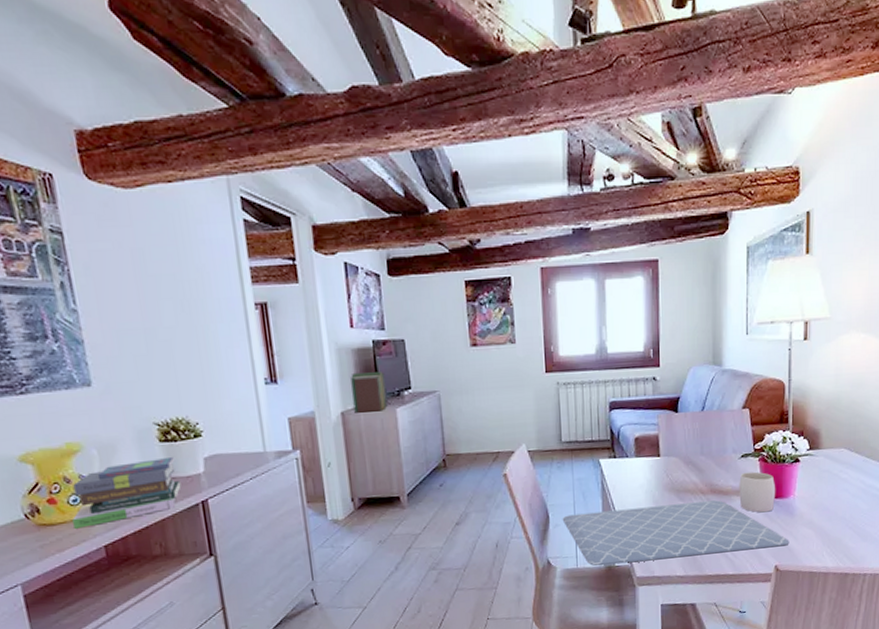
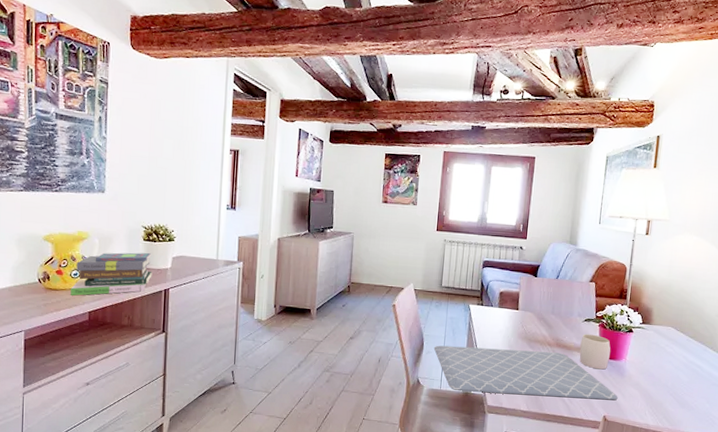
books: present [351,372,388,413] -> none [288,211,315,242]

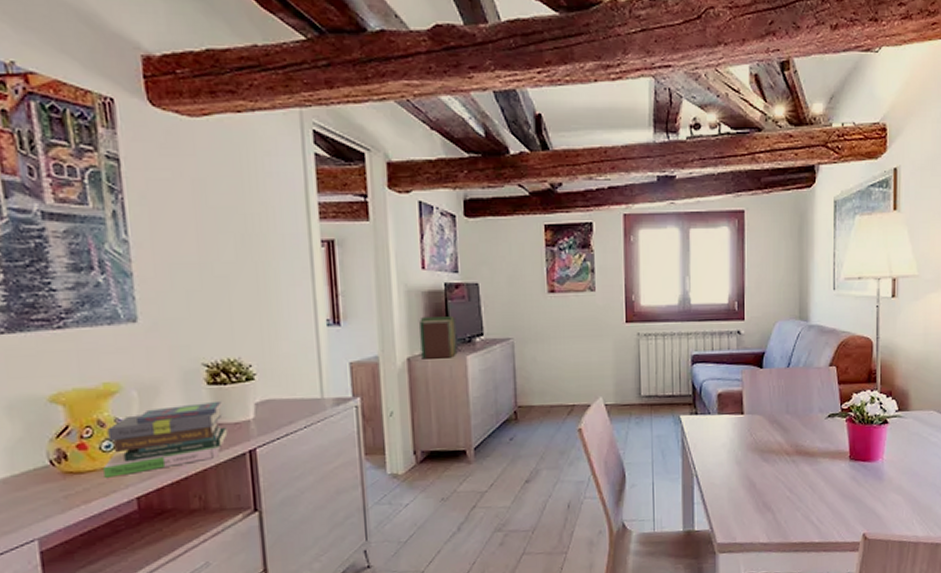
books: none [288,211,315,242] -> present [420,316,458,359]
placemat: present [433,345,618,401] -> none [639,462,878,531]
mug: present [579,334,611,370] -> none [826,432,864,477]

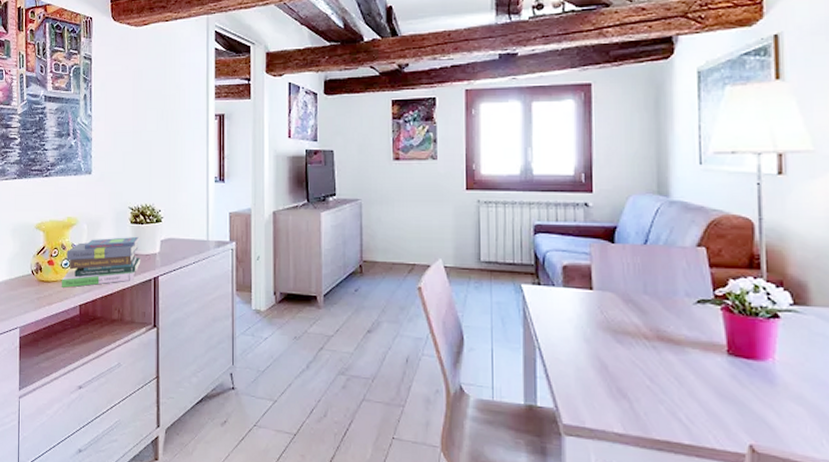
books: present [420,316,458,359] -> none [284,178,314,214]

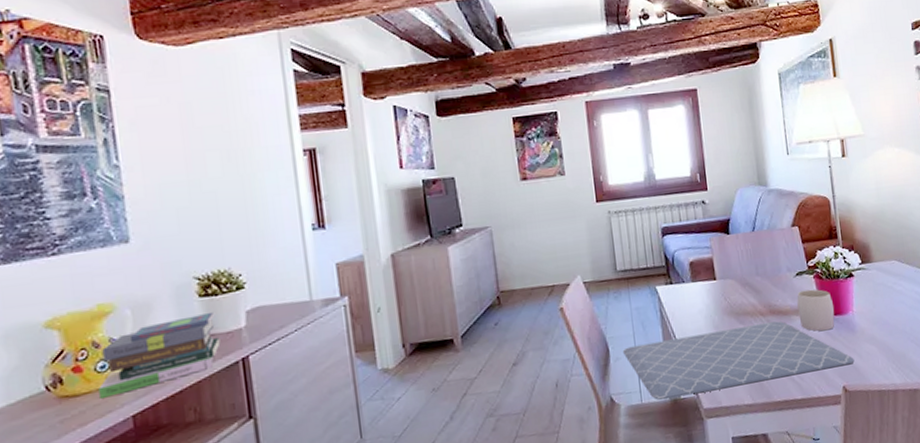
placemat: none [478,340,770,422] -> present [622,321,854,401]
mug: none [695,321,747,375] -> present [797,289,835,332]

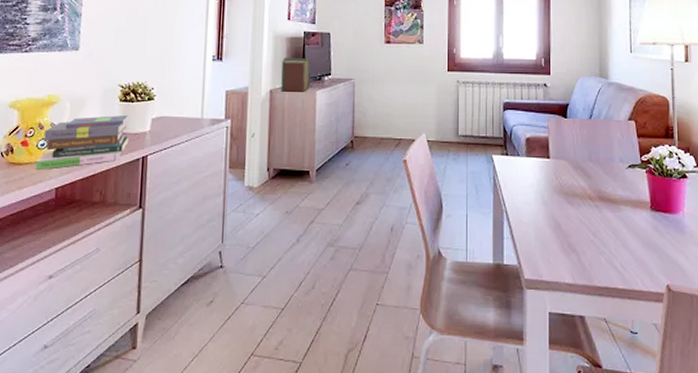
books: none [401,210,439,254] -> present [281,58,311,92]
placemat: present [622,321,854,401] -> none [454,206,681,265]
mug: present [797,289,835,332] -> none [627,183,665,226]

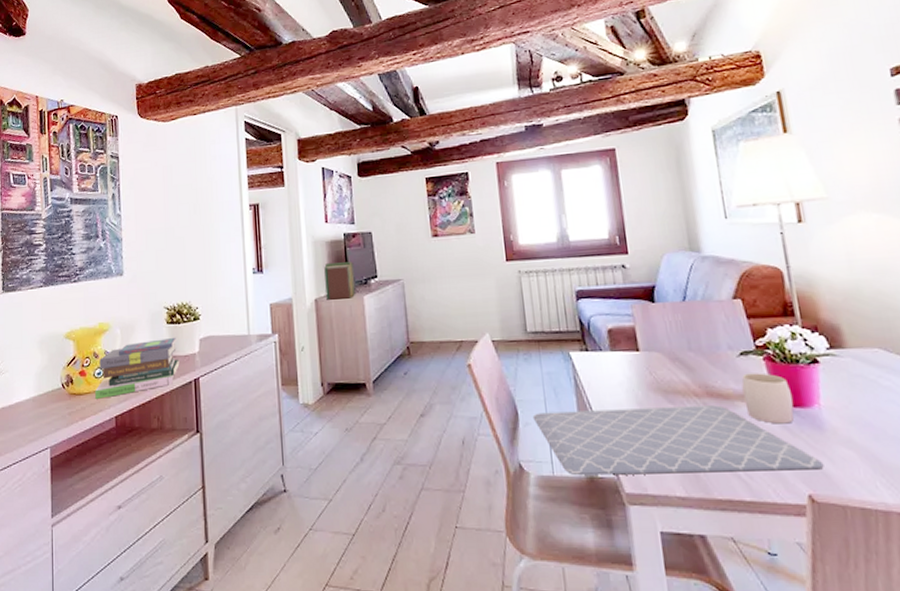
placemat: none [454,206,681,265] -> present [532,405,824,476]
mug: none [627,183,665,226] -> present [741,372,795,424]

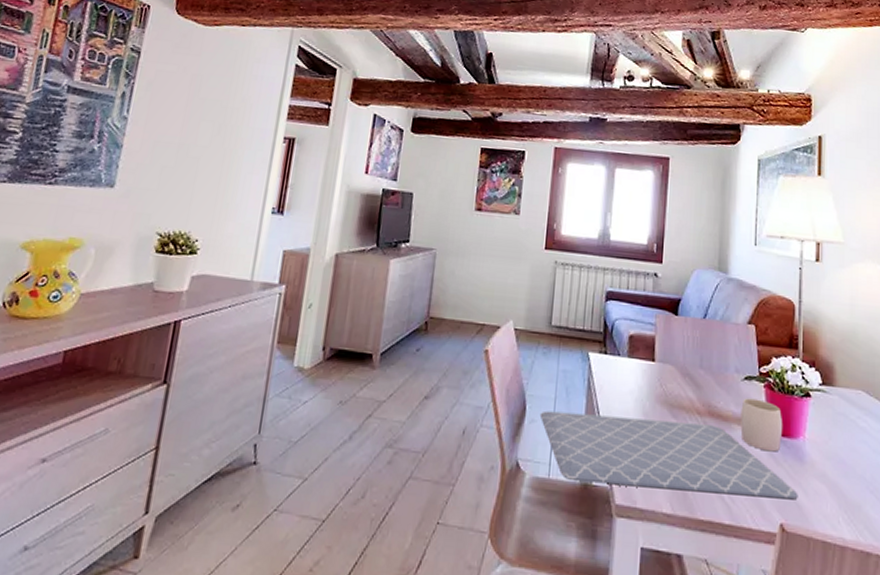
books: present [95,337,180,399] -> none [43,267,164,328]
books: present [324,262,356,300] -> none [349,218,387,260]

